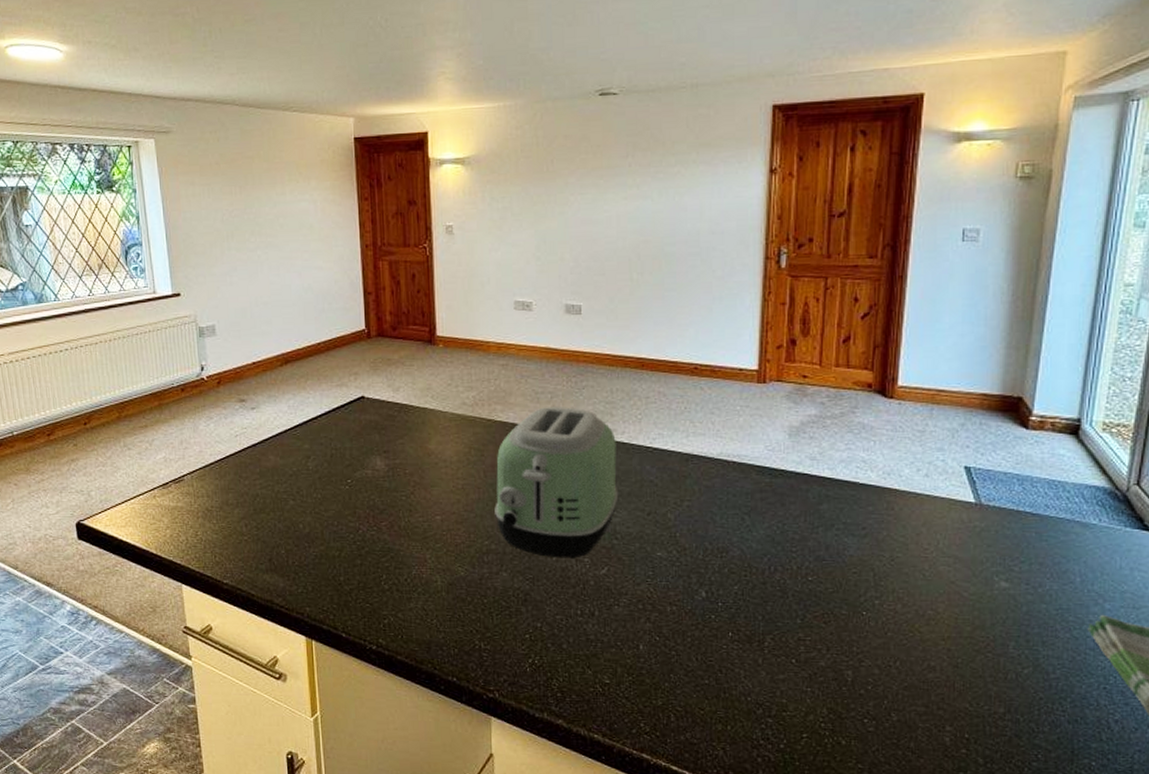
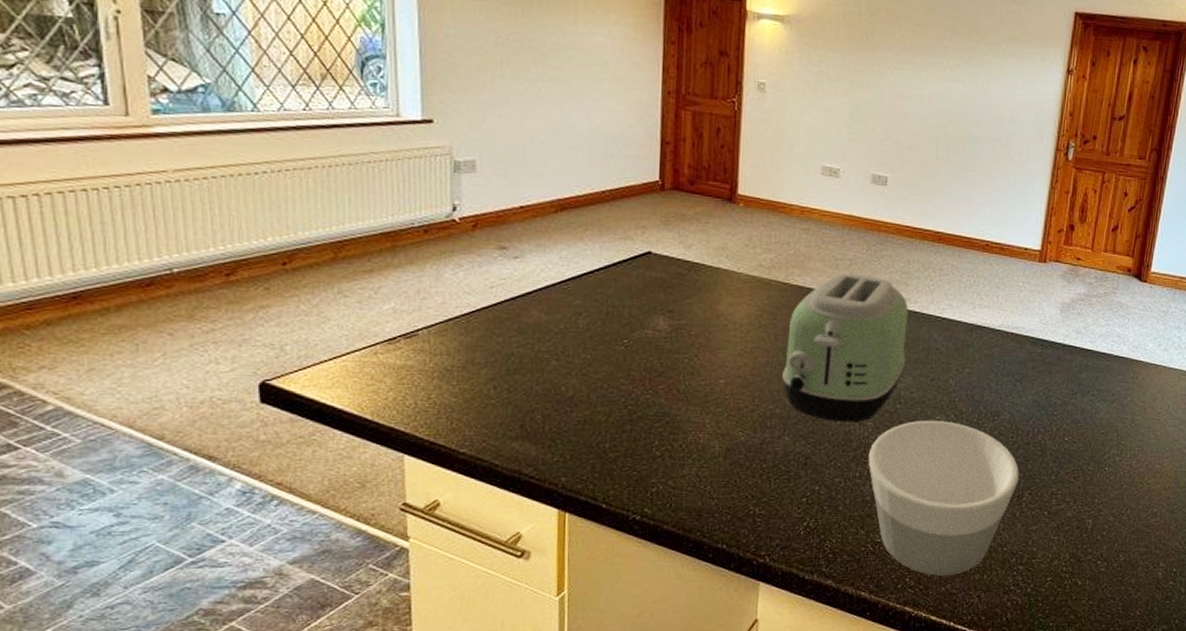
bowl: none [588,556,757,723] -> present [868,420,1019,576]

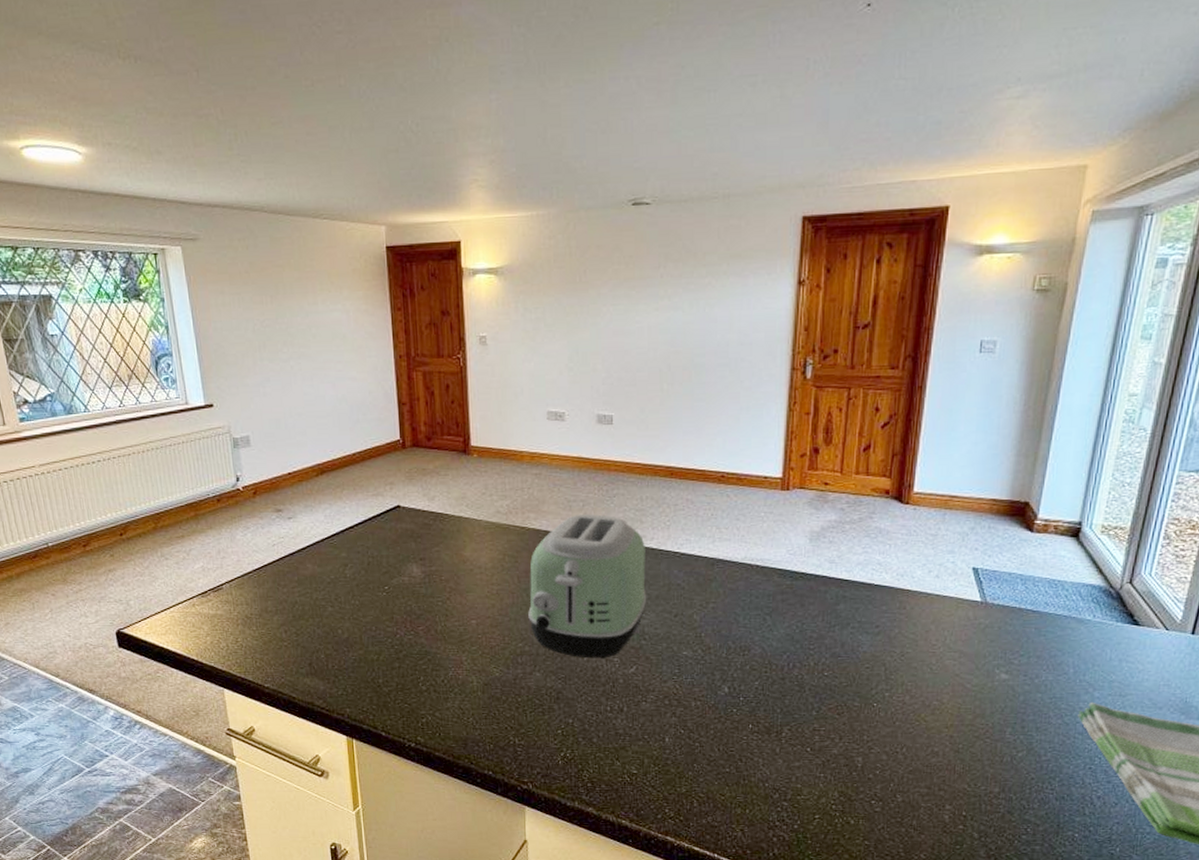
bowl: present [868,420,1019,576] -> none [617,655,776,808]

